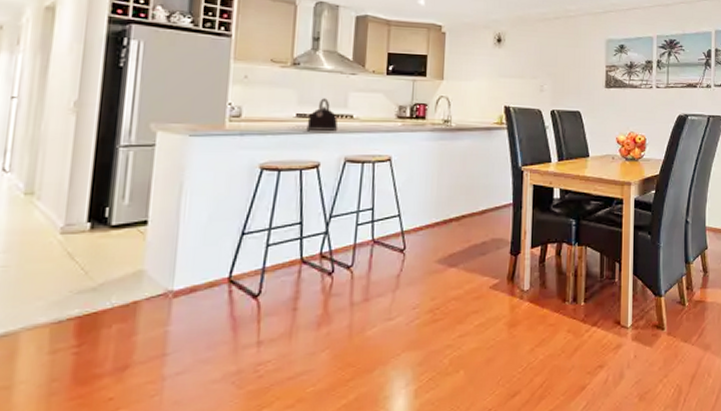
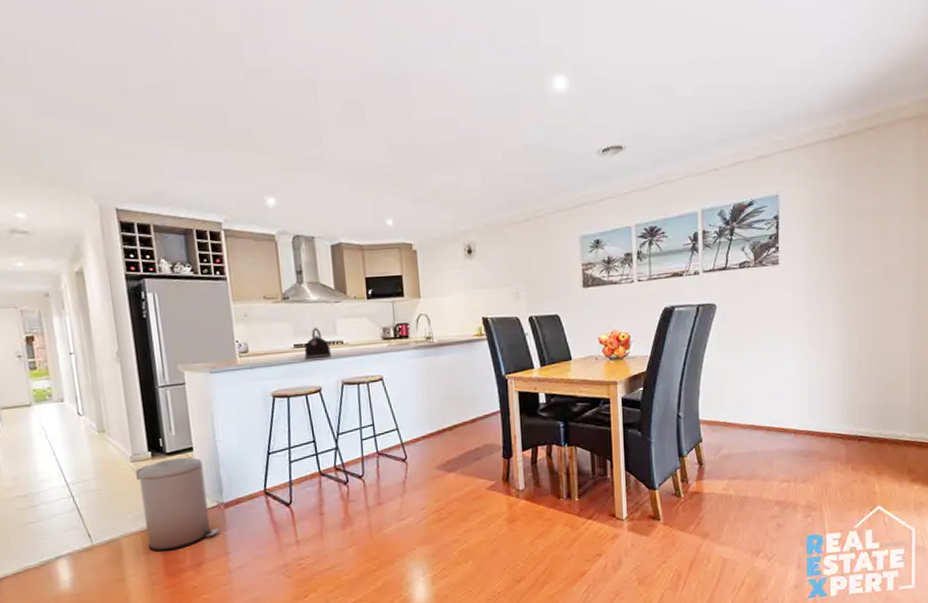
pedal bin: none [57,232,161,352] -> present [135,457,220,552]

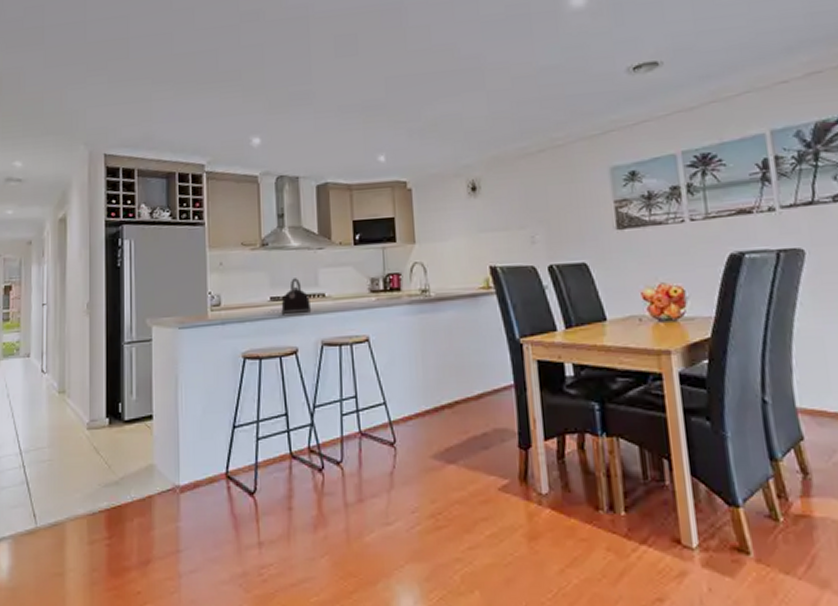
pedal bin: present [135,457,220,552] -> none [91,426,173,544]

